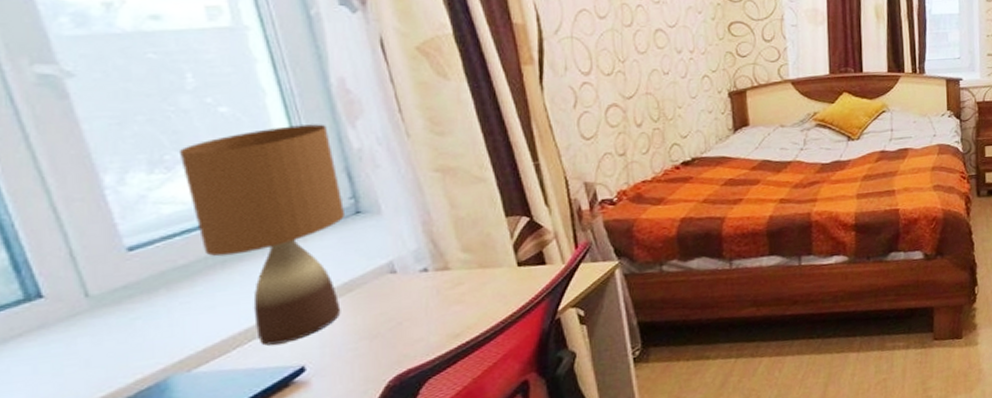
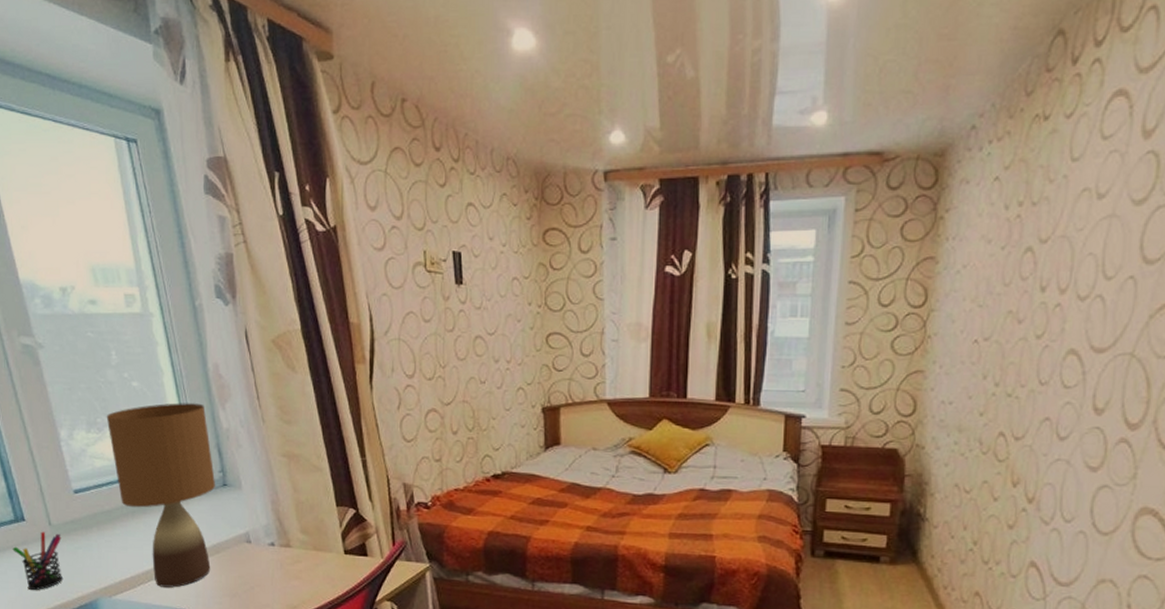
pen holder: none [20,305,111,387] -> present [12,531,64,591]

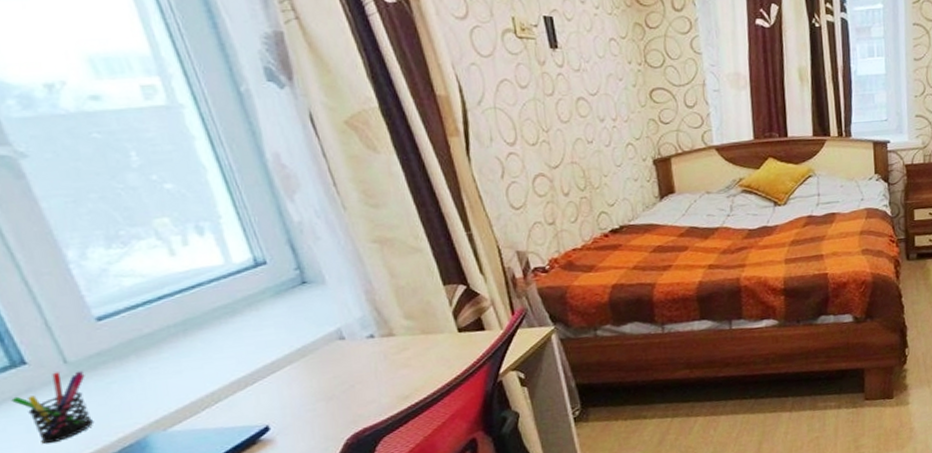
table lamp: present [106,403,216,588] -> none [132,198,297,407]

